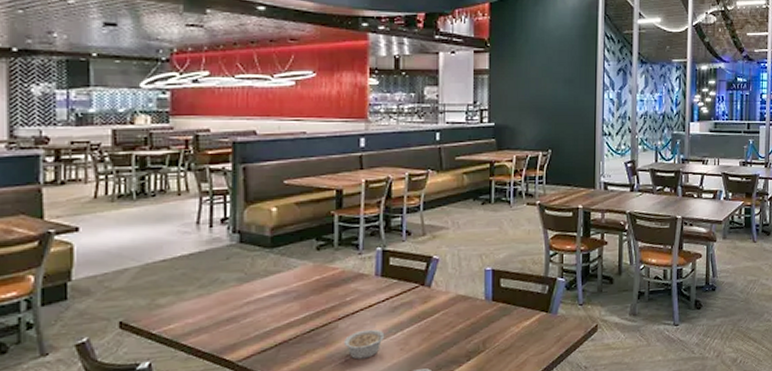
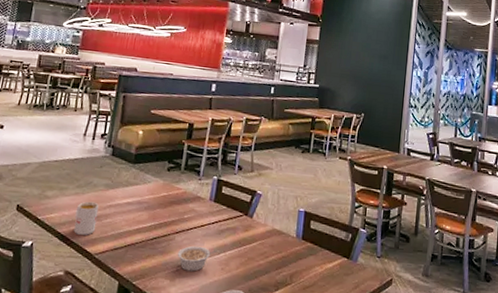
mug: none [202,301,233,343] -> present [73,201,99,235]

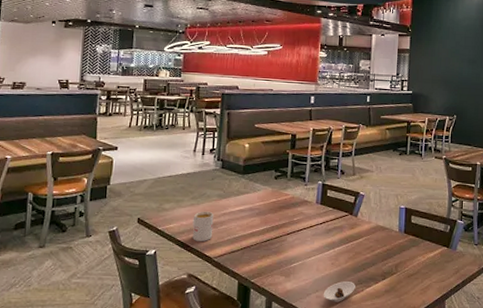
legume: present [177,245,217,272] -> none [290,244,327,268]

